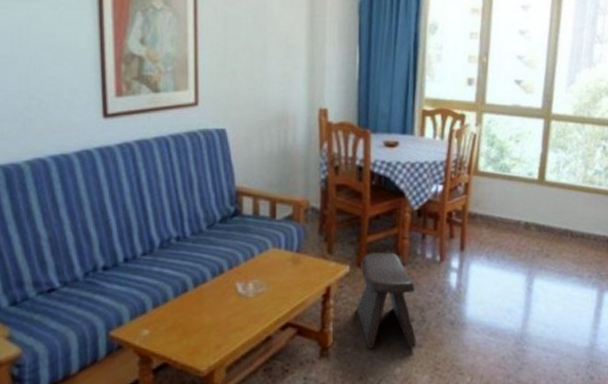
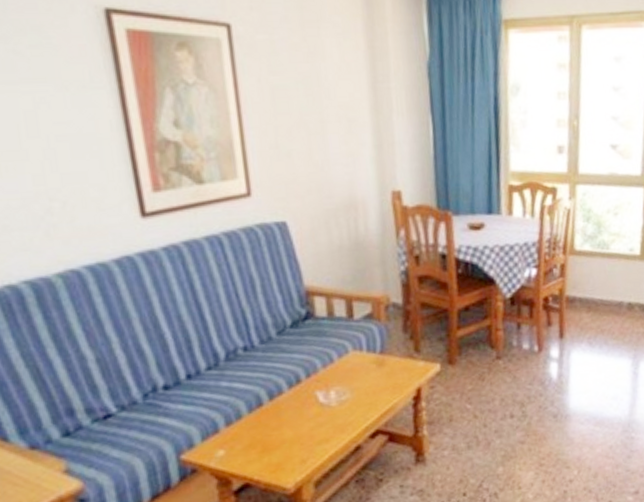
stool: present [357,252,417,349] -> none [451,345,519,450]

